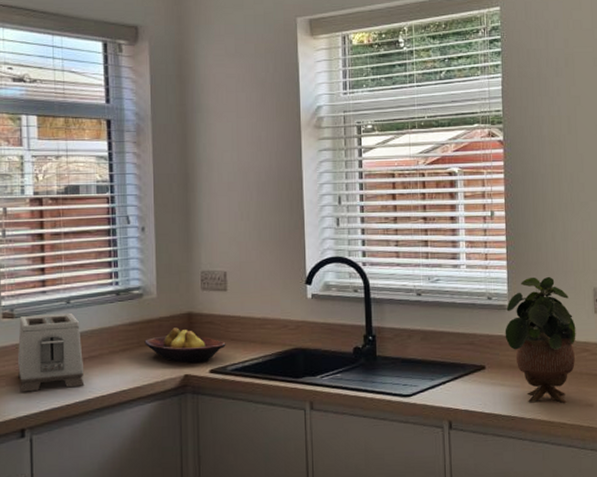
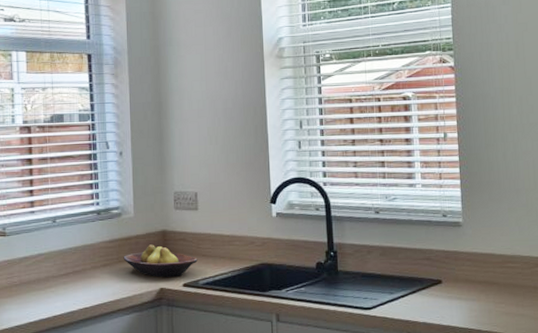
toaster: present [17,312,85,392] -> none [9,231,69,304]
potted plant: present [505,276,576,403] -> none [460,194,529,316]

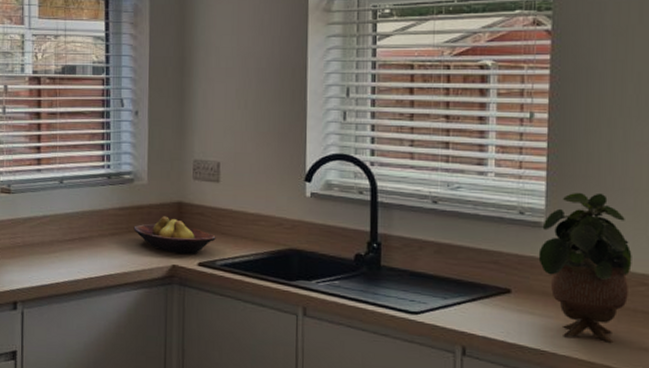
potted plant: none [460,194,529,316] -> present [538,192,632,343]

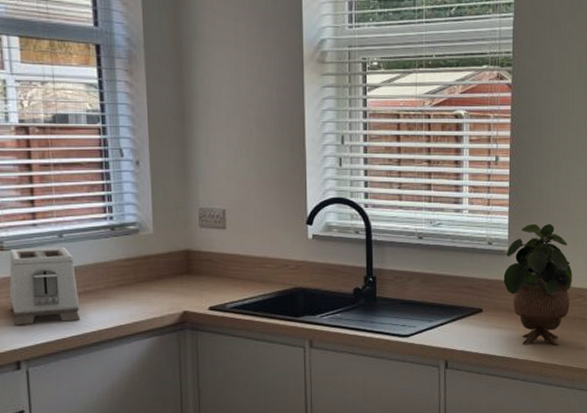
toaster: none [12,192,74,267] -> present [9,246,81,325]
fruit bowl: present [133,216,216,255] -> none [141,264,225,301]

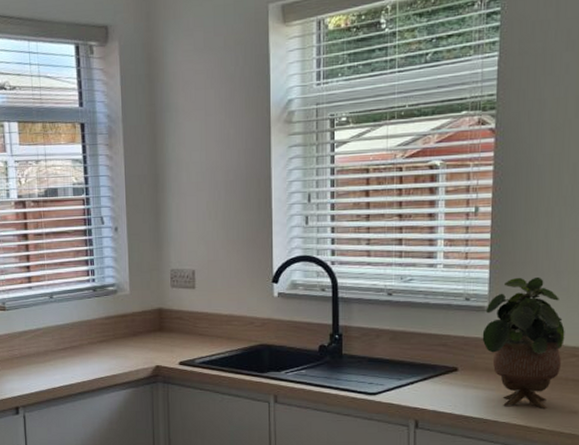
toaster: present [9,246,81,325] -> none [10,306,68,376]

